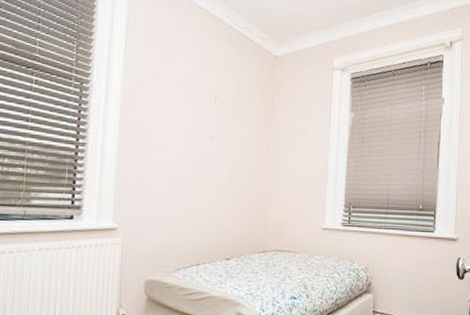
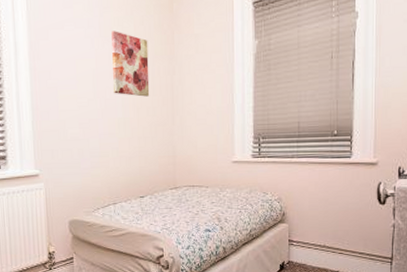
wall art: none [208,88,248,157] -> present [111,31,150,97]

